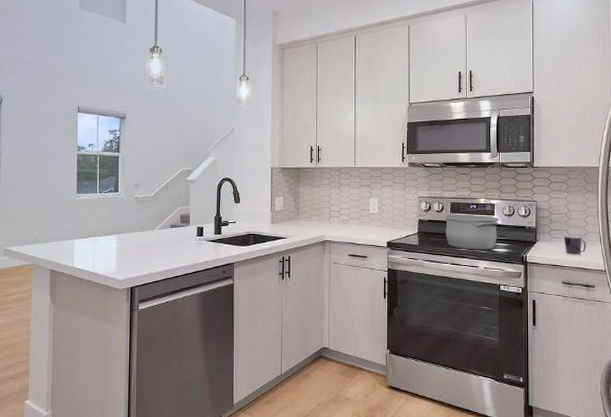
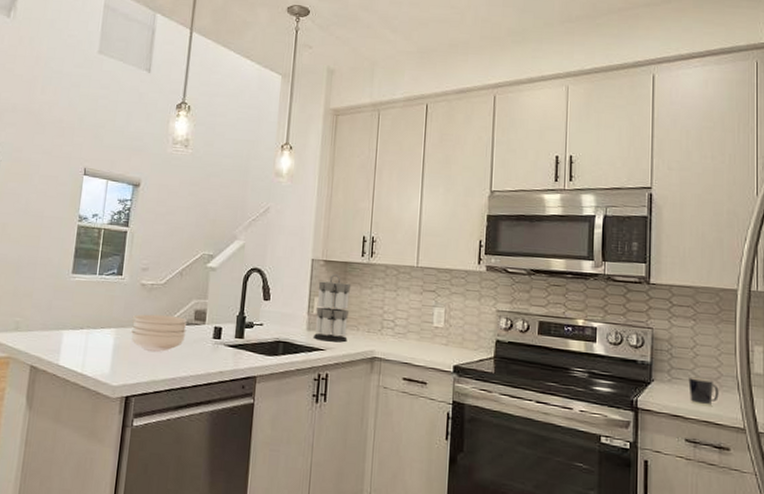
bowl: none [129,221,175,250] -> present [130,314,188,352]
spice rack: none [277,178,304,231] -> present [314,274,352,343]
cooking pot: present [444,215,500,250] -> none [529,336,603,388]

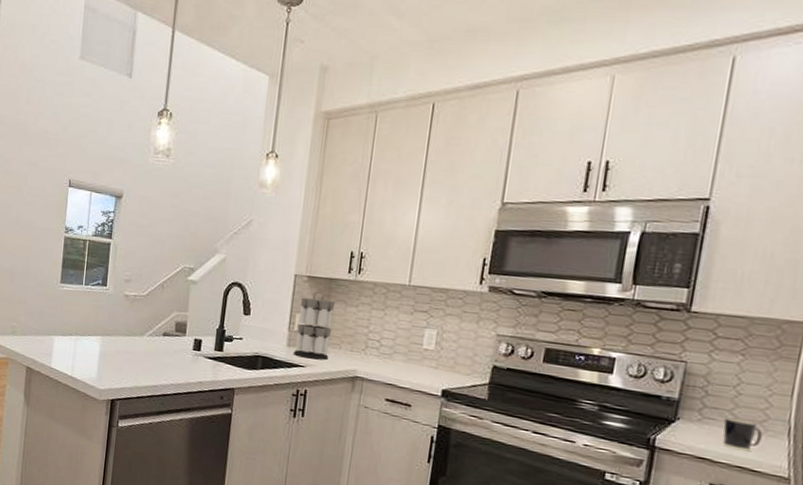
bowl: present [130,314,188,352] -> none [115,324,169,361]

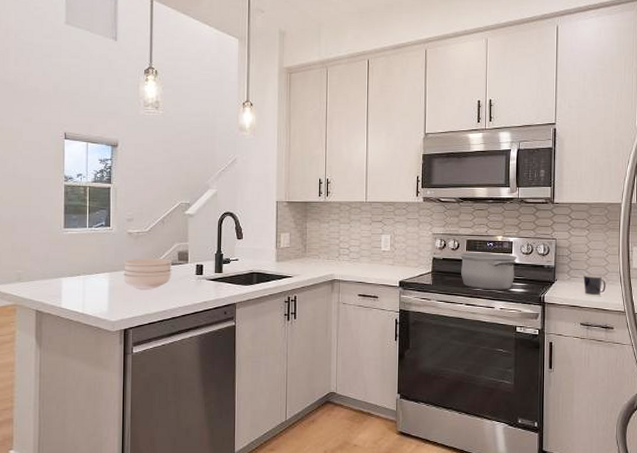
bowl: none [115,324,169,361] -> present [122,258,172,289]
spice rack: present [294,290,336,360] -> none [282,213,312,270]
cooking pot: none [531,364,621,422] -> present [459,253,518,290]

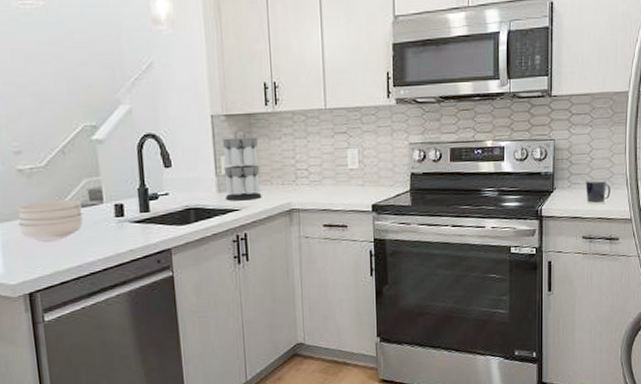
spice rack: none [282,213,312,270] -> present [222,128,262,201]
cooking pot: present [459,253,518,290] -> none [442,162,511,207]

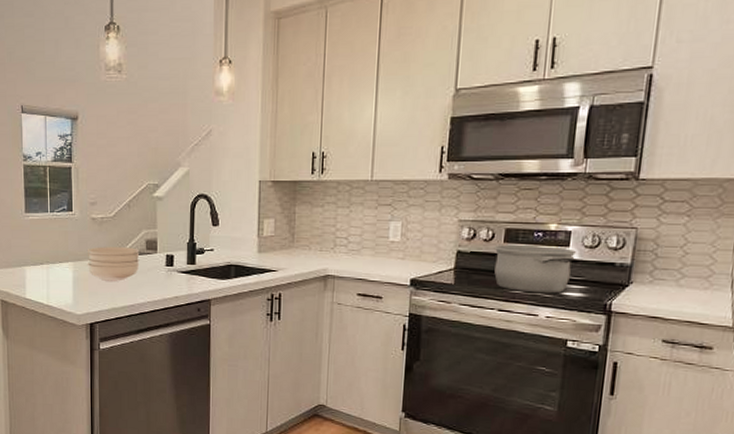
spice rack: present [222,128,262,201] -> none [265,194,302,263]
cooking pot: none [442,162,511,207] -> present [494,245,577,294]
mug: present [585,179,611,205] -> none [672,276,709,307]

